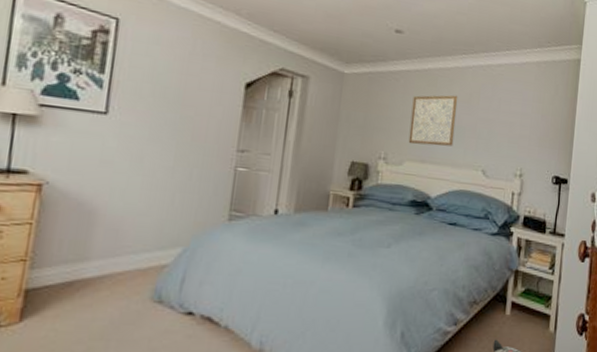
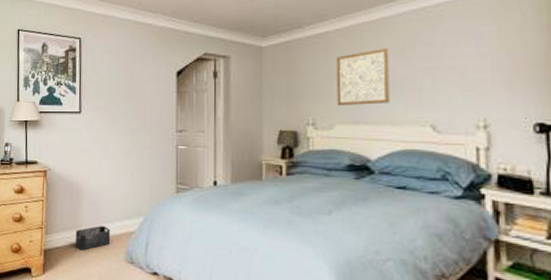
storage bin: none [78,256,134,289] -> present [75,225,111,251]

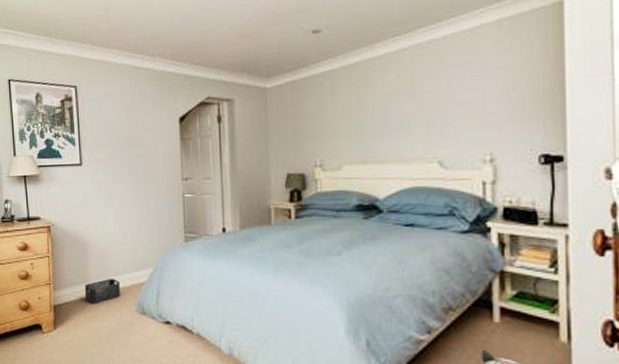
wall art: present [336,48,390,107] -> none [343,84,398,147]

